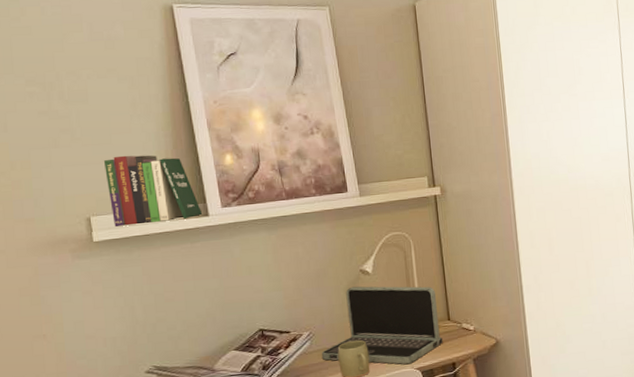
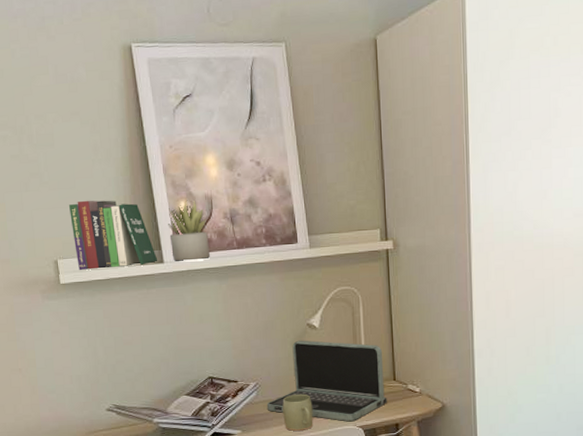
succulent plant: none [212,152,258,214] -> present [167,199,210,261]

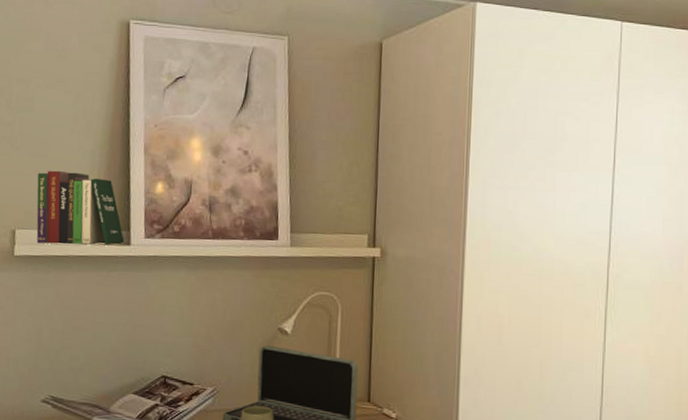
succulent plant: present [167,199,210,261] -> none [140,182,183,246]

